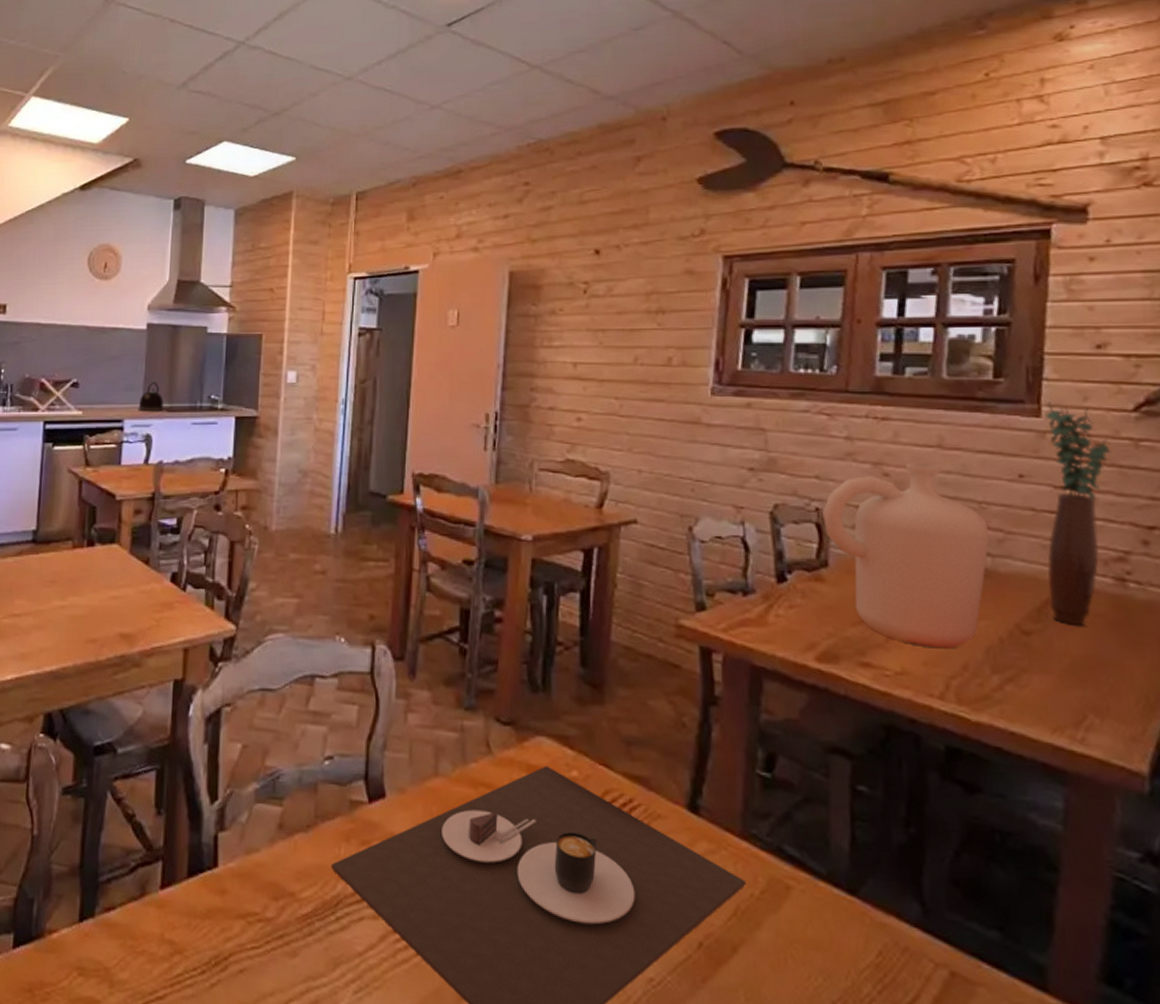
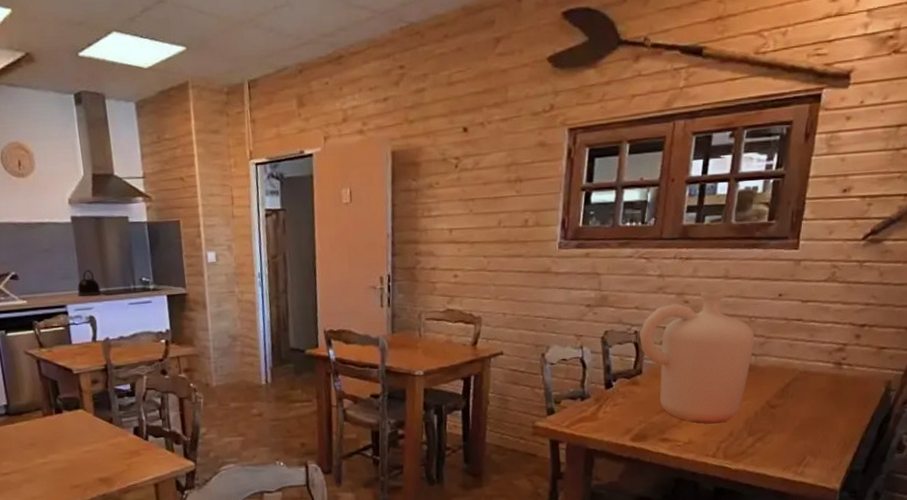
vase: present [1045,402,1111,627] -> none [790,237,843,399]

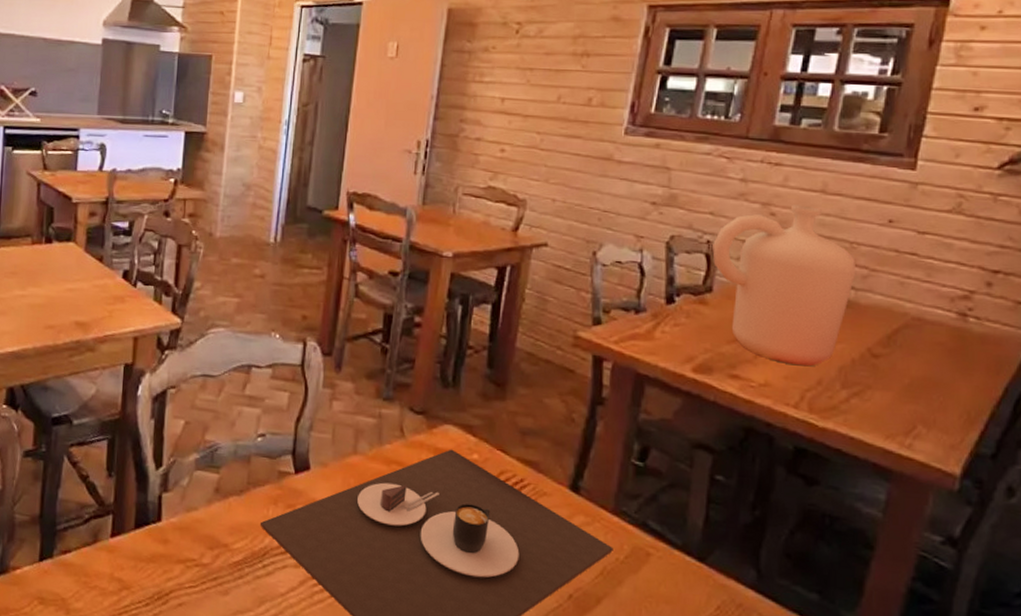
kettle: present [77,269,102,297] -> none [93,95,118,124]

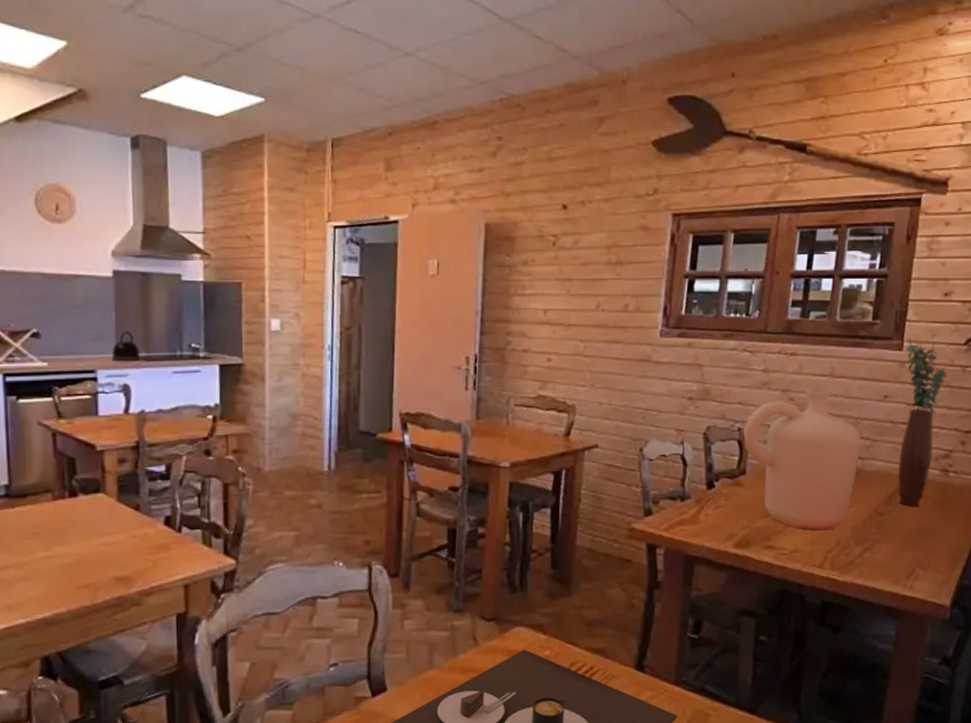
kettle: none [93,95,118,124] -> present [111,331,141,362]
vase: none [899,157,972,353] -> present [898,338,947,507]

